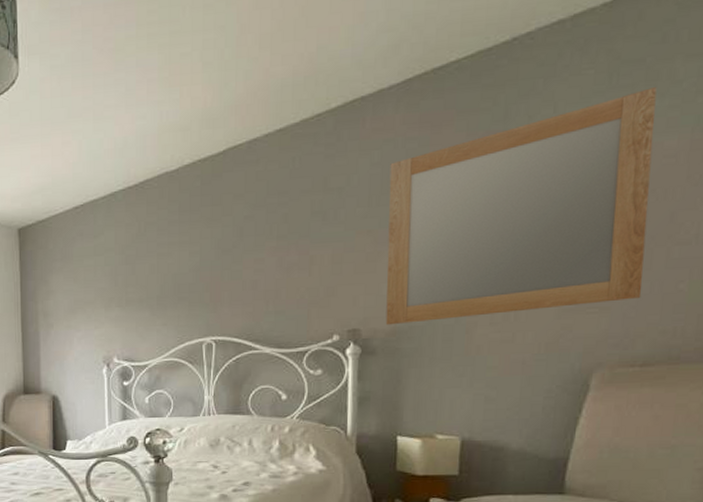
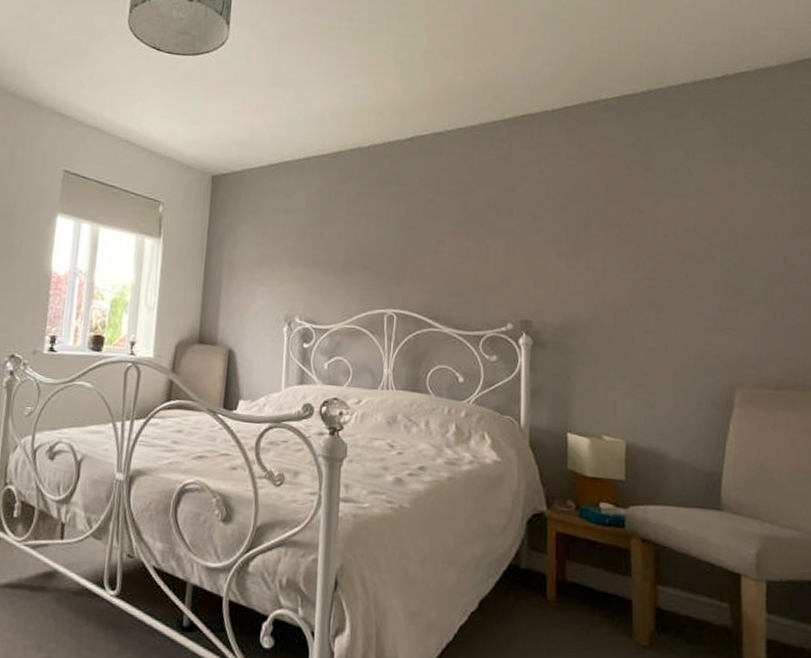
home mirror: present [385,86,657,326] -> none [554,148,768,326]

